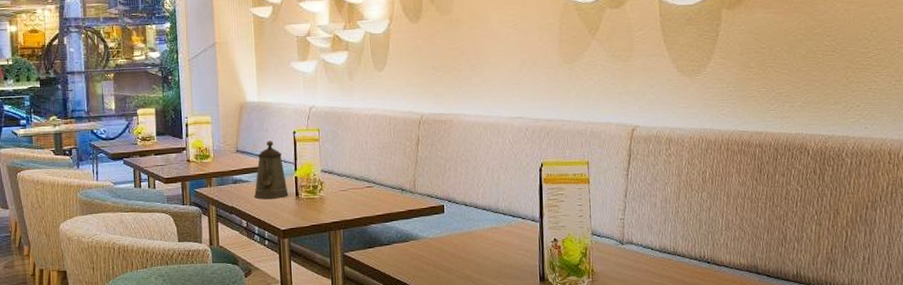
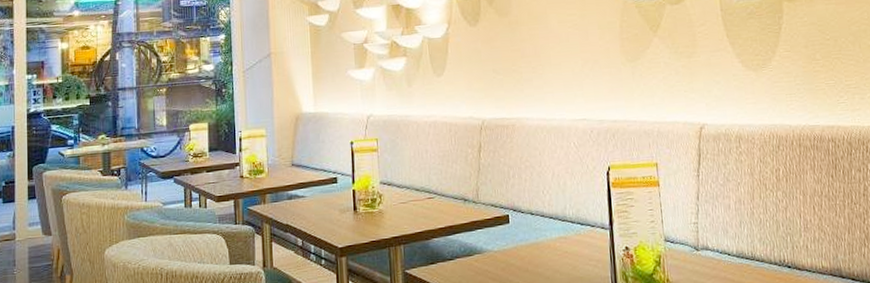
coffee pot: present [254,141,289,199] -> none [310,152,346,215]

